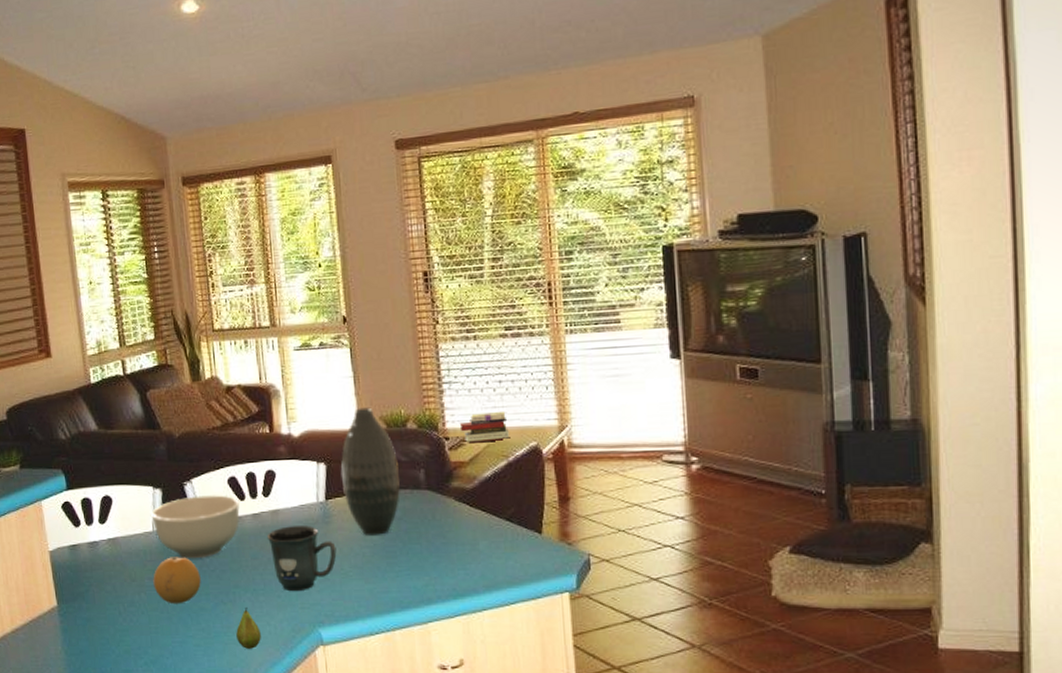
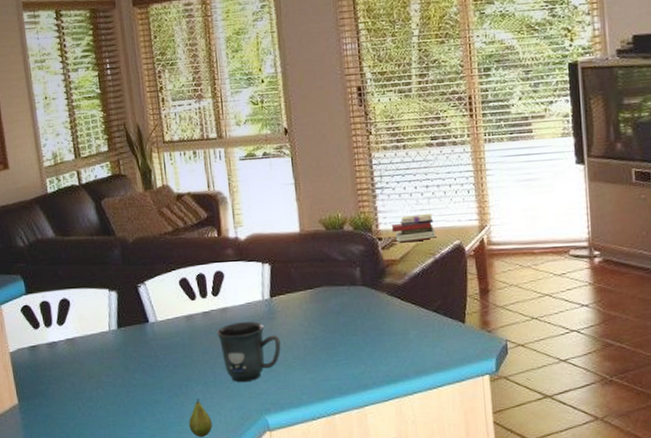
bowl: present [151,495,240,558] -> none [107,295,191,355]
fruit: present [153,557,201,604] -> none [110,354,156,399]
vase: present [341,407,400,535] -> none [284,211,338,329]

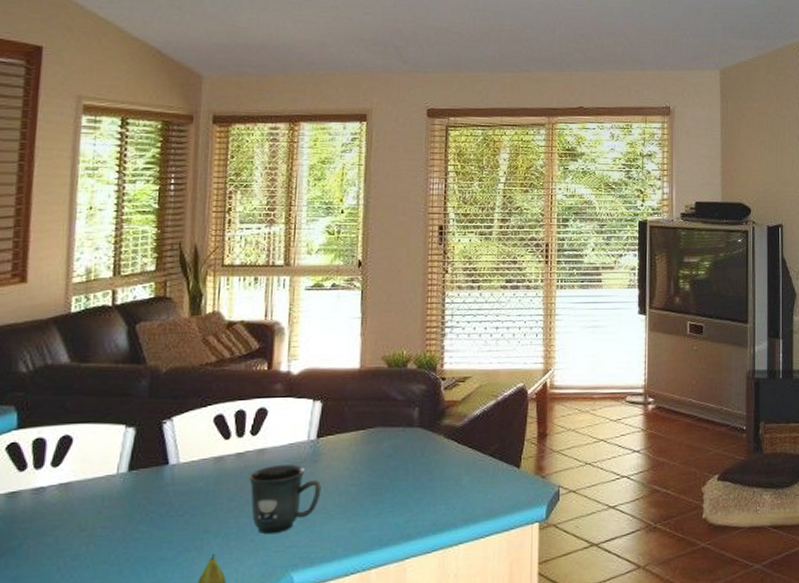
books: present [391,213,435,243] -> none [456,354,500,384]

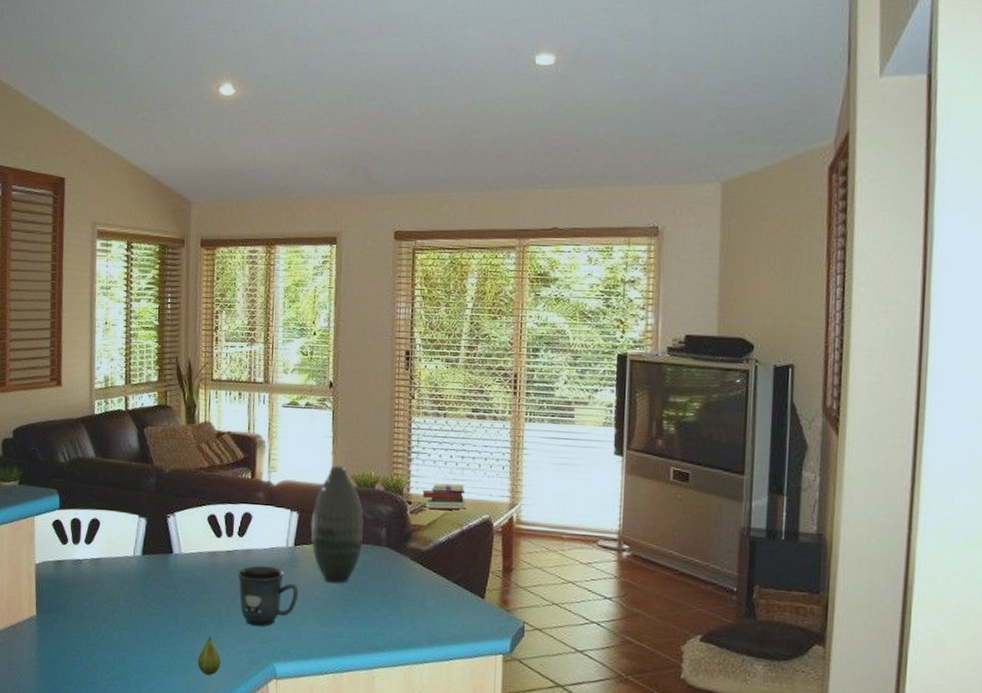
vase: none [336,347,395,473] -> present [311,466,364,583]
books: none [456,354,500,384] -> present [422,483,465,511]

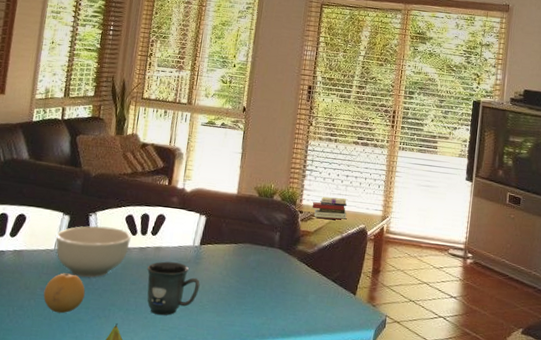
fruit: none [128,582,172,627] -> present [43,273,85,314]
bowl: none [134,528,216,586] -> present [56,226,131,278]
vase: present [311,466,364,583] -> none [215,178,262,279]

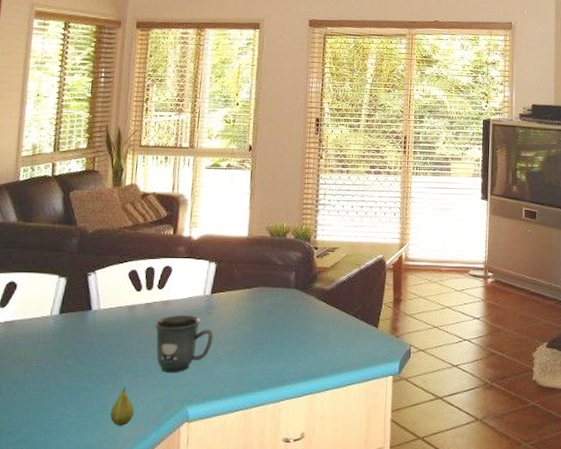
fruit: present [43,273,85,314] -> none [40,340,88,384]
bowl: present [56,226,131,278] -> none [51,285,136,341]
books: present [312,196,347,221] -> none [327,229,363,253]

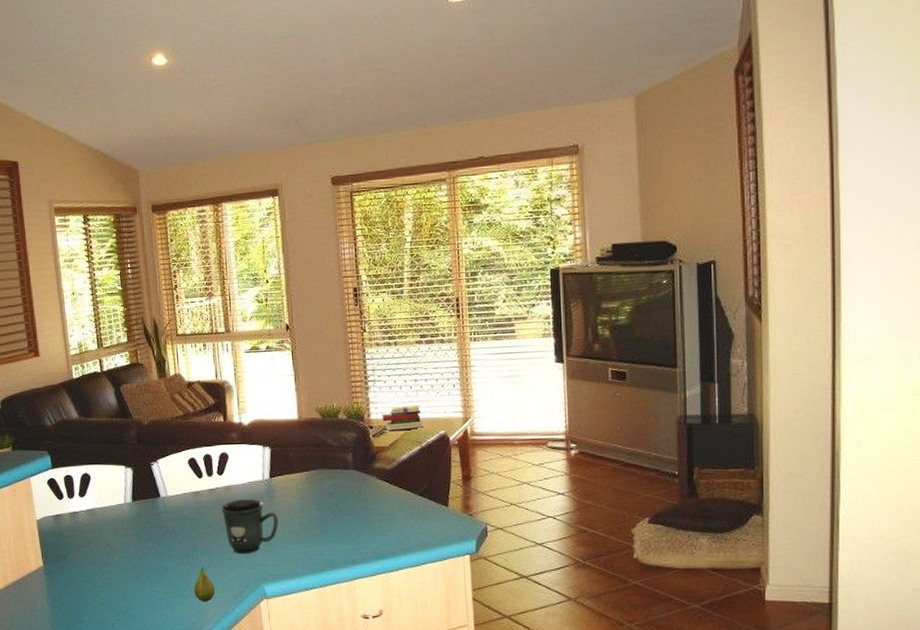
books: none [327,229,363,253] -> present [381,404,422,431]

